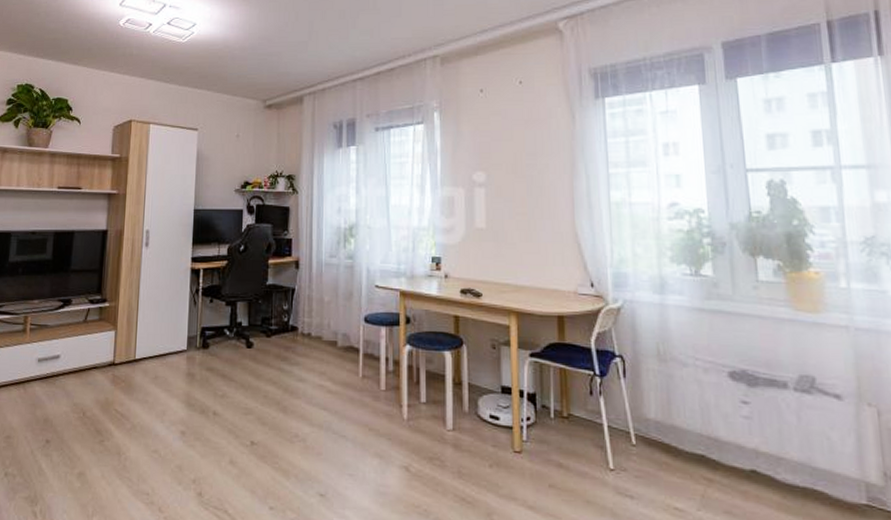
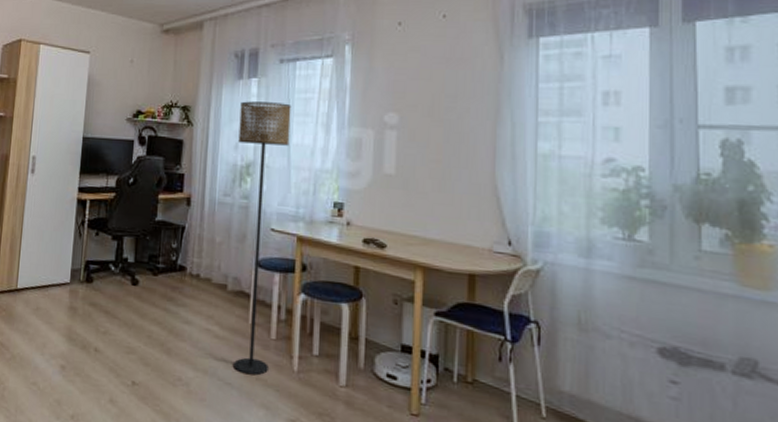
floor lamp: none [341,168,388,426] -> present [234,101,292,376]

